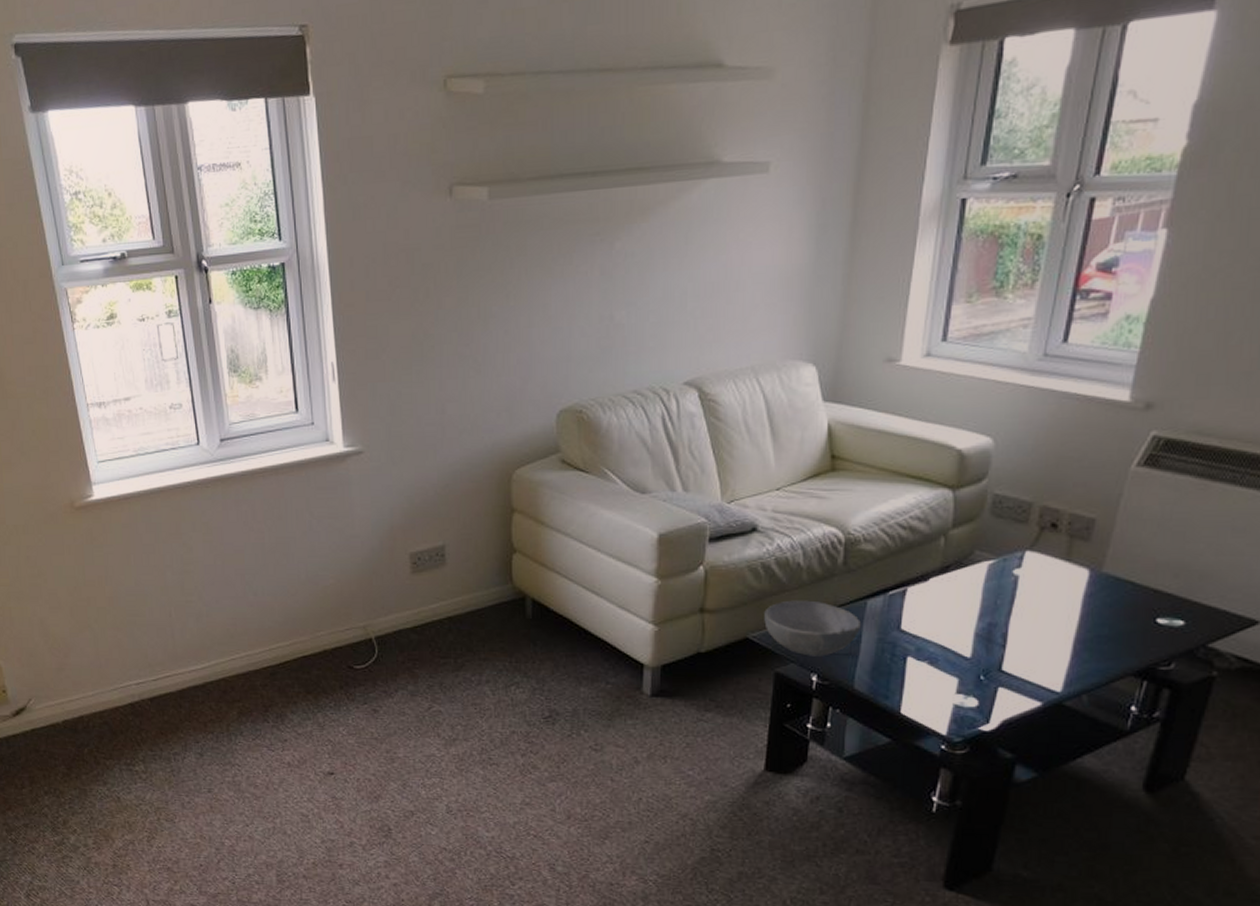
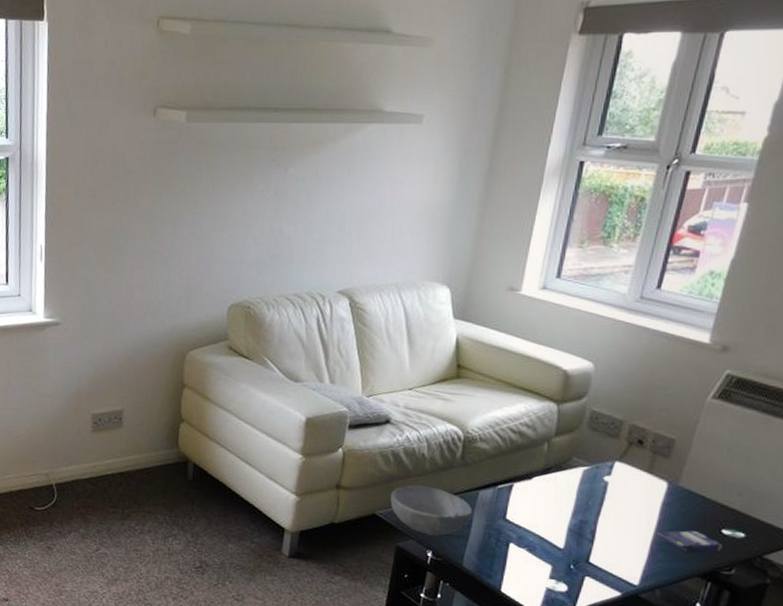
small box: none [1080,622,1158,649] -> present [657,530,723,553]

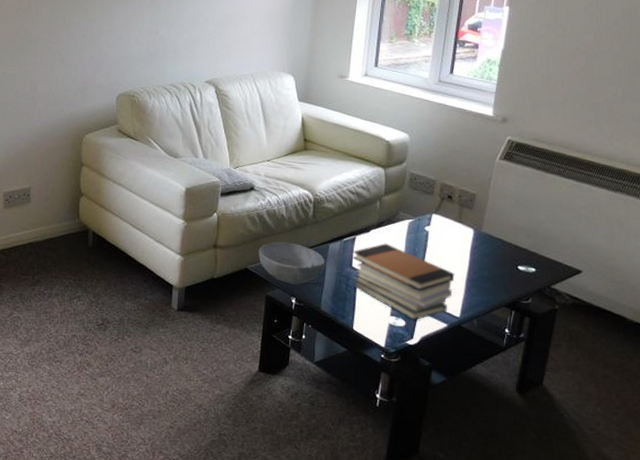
book stack: none [506,493,637,586] -> present [353,243,455,321]
small box: present [657,530,723,553] -> none [470,268,520,287]

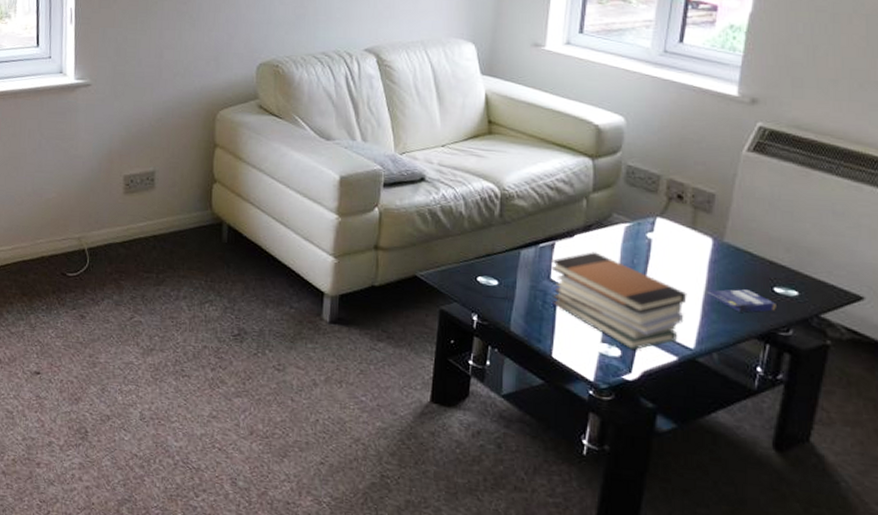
bowl: present [259,241,325,285] -> none [431,244,515,298]
small box: none [470,268,520,287] -> present [707,288,776,313]

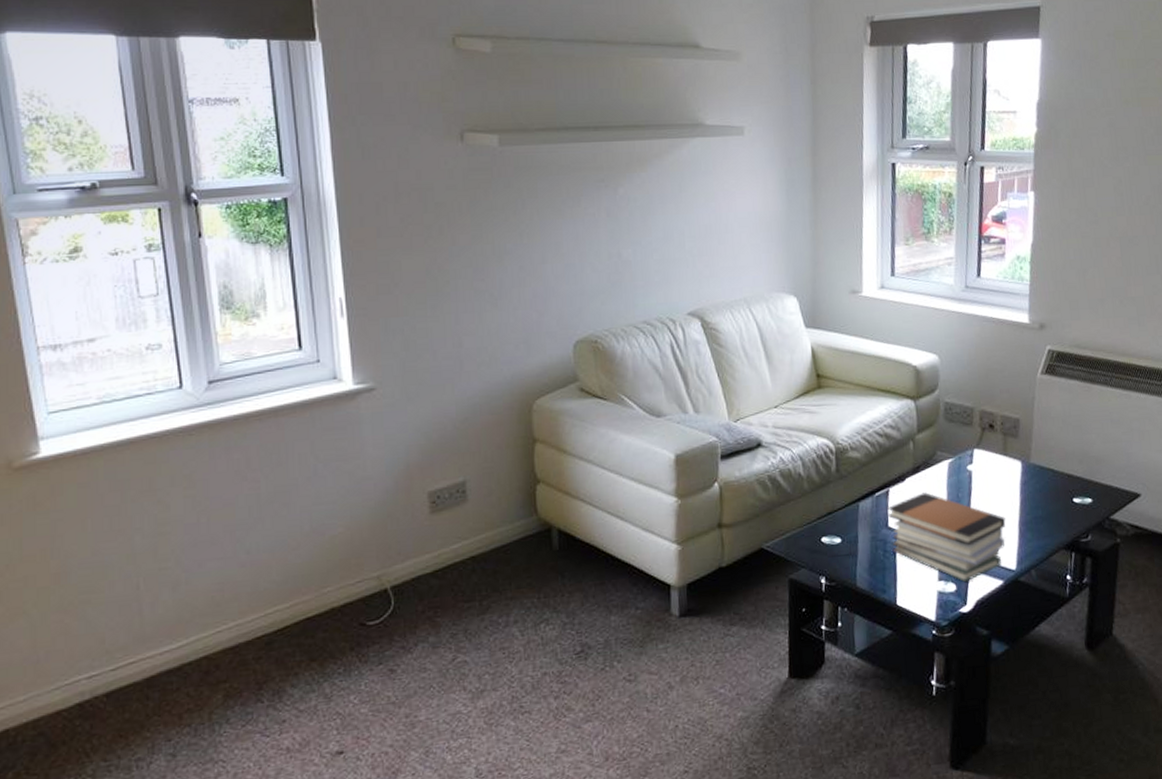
small box: present [707,288,776,313] -> none [1021,504,1077,527]

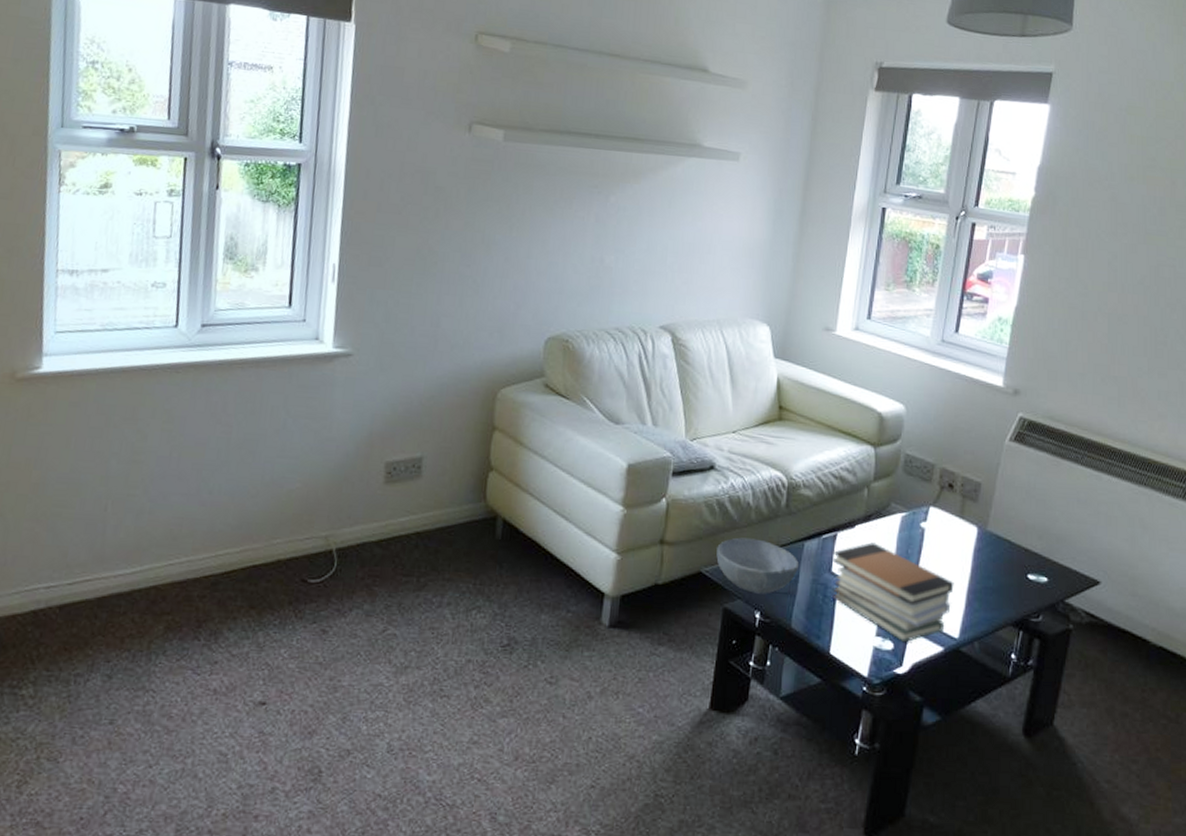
bowl: none [775,507,856,560] -> present [716,537,799,594]

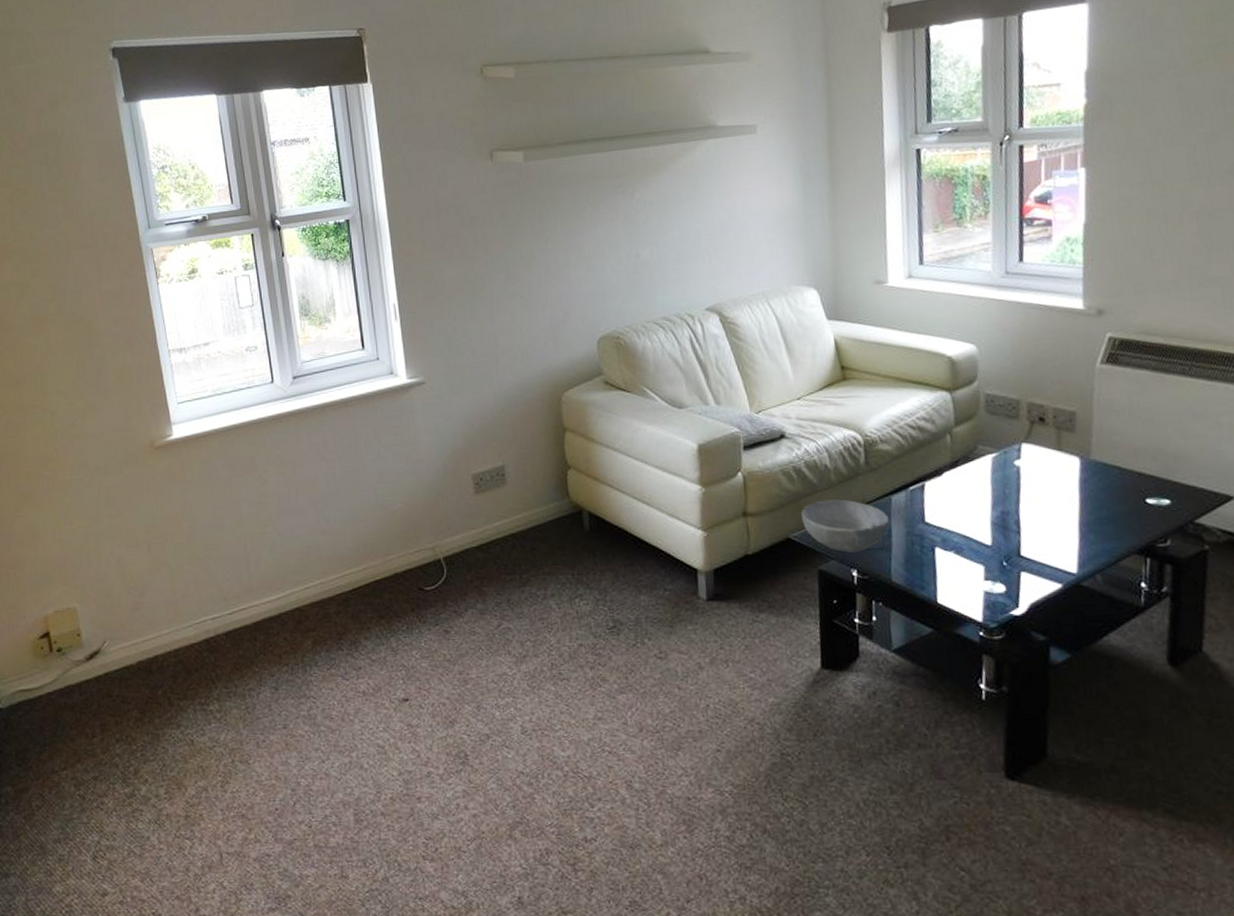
book stack: present [832,542,954,643] -> none [923,487,1064,584]

